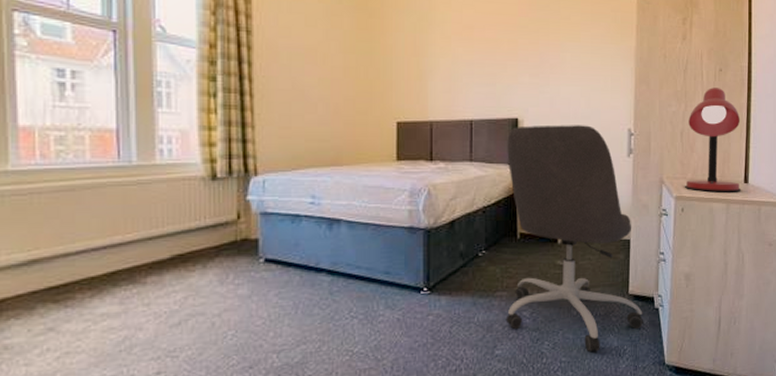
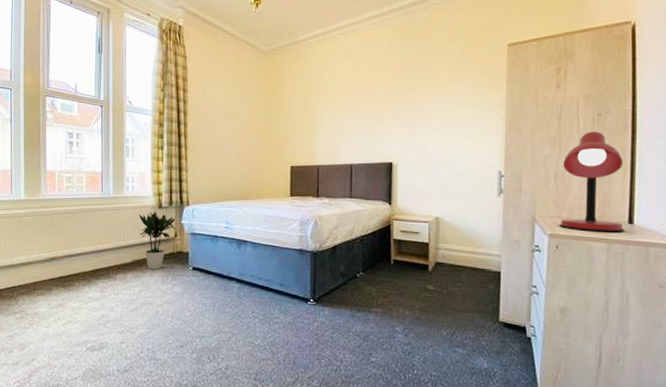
potted plant: none [181,184,238,266] -> present [139,211,175,270]
office chair: present [506,125,644,352] -> none [380,168,515,371]

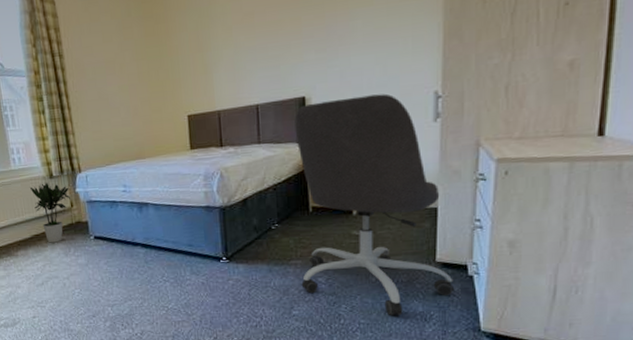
office chair: none [380,168,515,371] -> present [294,93,455,316]
desk lamp: present [560,132,624,233] -> none [510,26,596,151]

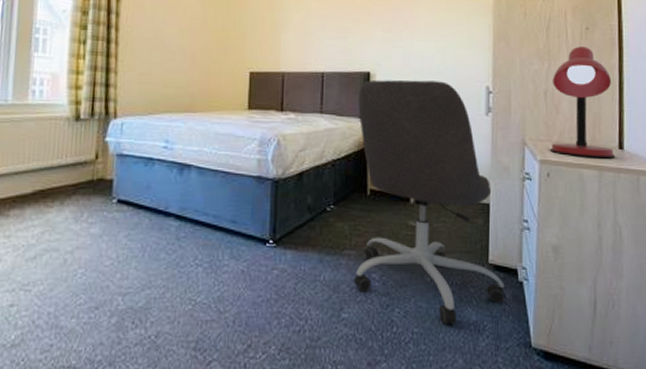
potted plant: present [30,182,70,243] -> none [47,124,97,203]
desk lamp: none [510,26,596,151] -> present [550,46,615,159]

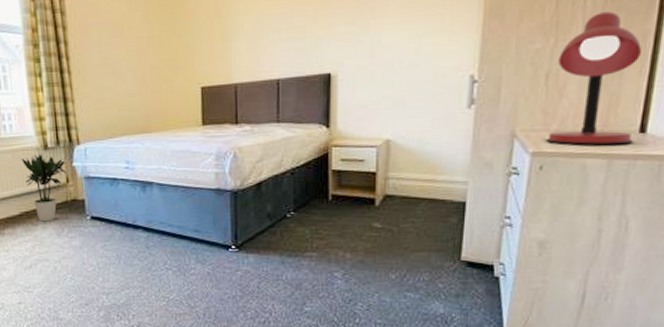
potted plant: none [47,124,97,203] -> present [22,153,66,222]
office chair: present [353,79,506,325] -> none [315,75,479,317]

